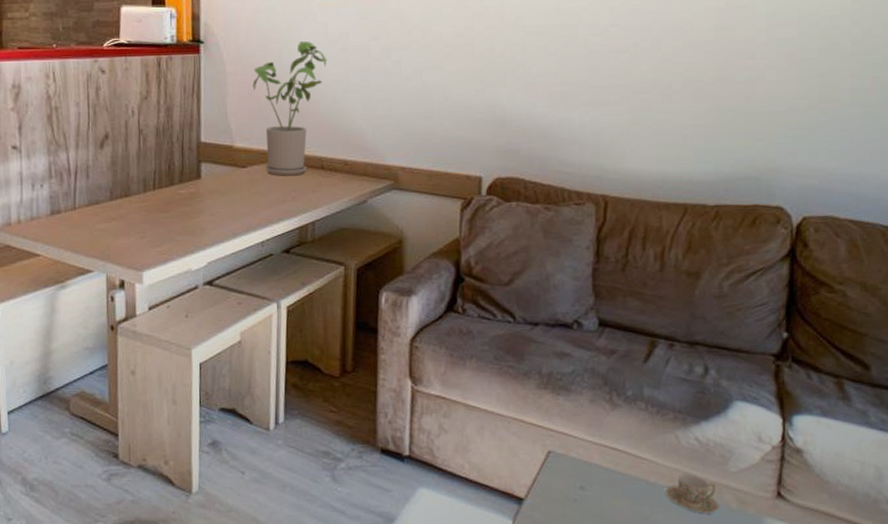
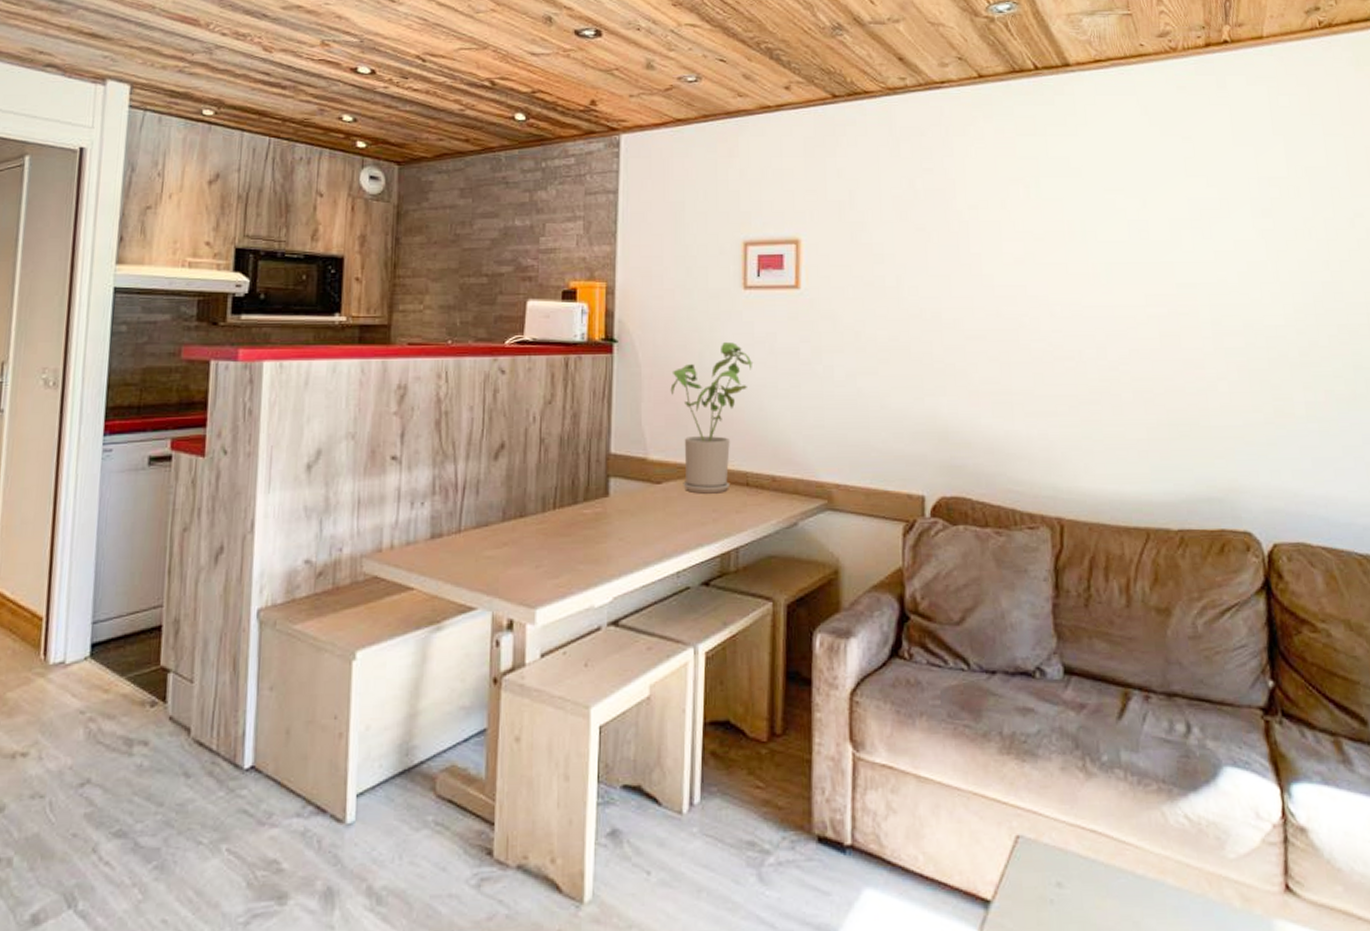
teacup: present [665,473,719,514] -> none [1156,862,1221,916]

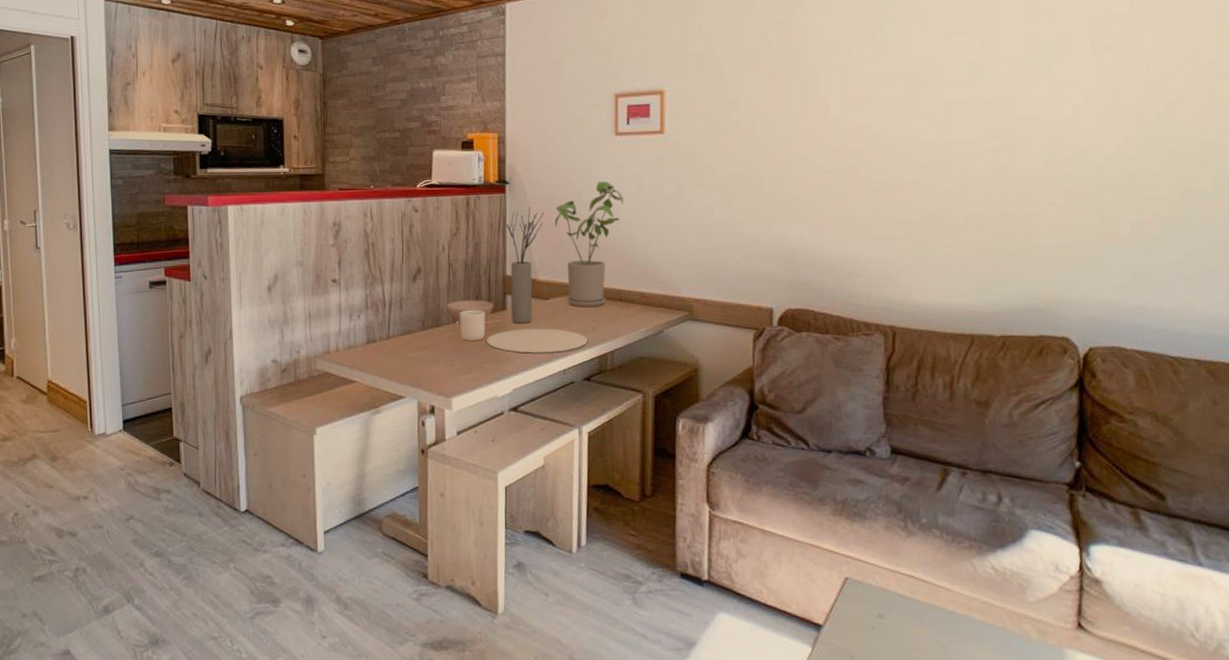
soup bowl: none [535,483,594,513] -> present [446,300,494,323]
mug: none [549,495,583,535] -> present [459,309,486,341]
placemat: none [582,519,708,552] -> present [486,328,589,354]
vase: none [613,369,659,514] -> present [507,206,544,324]

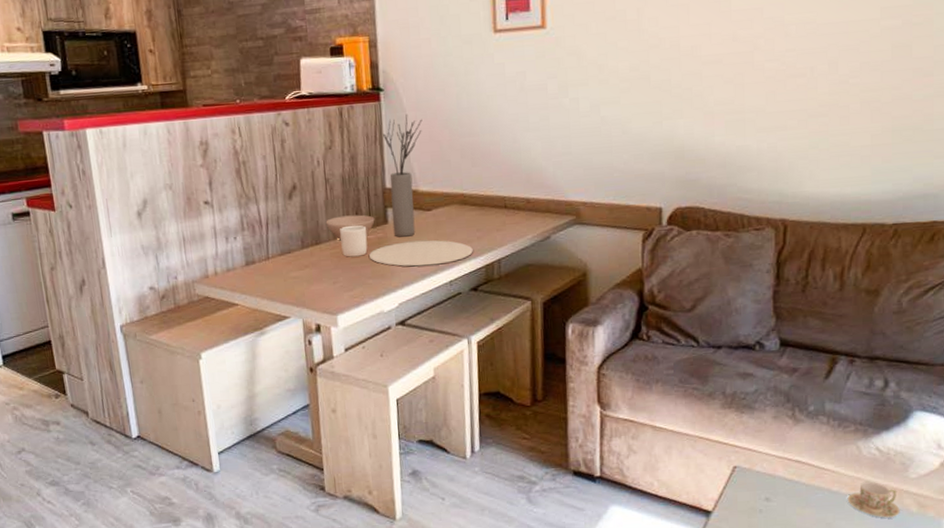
house plant: present [554,181,625,308] -> none [433,83,506,217]
teacup: none [963,603,1019,644] -> present [847,481,900,518]

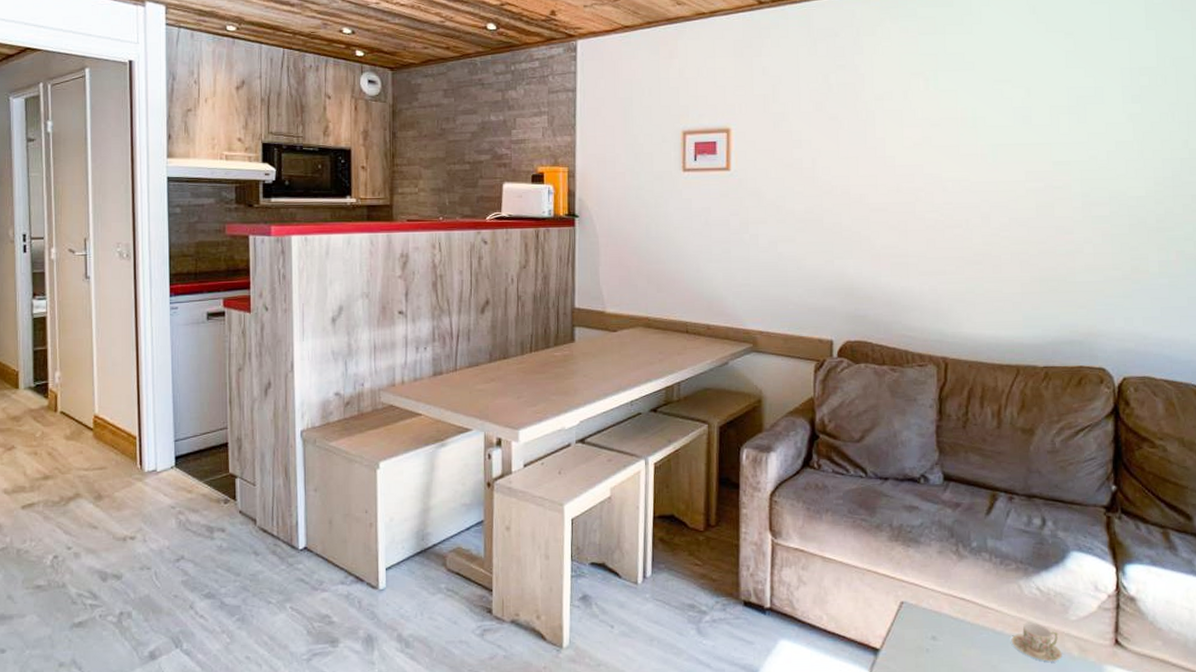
soup bowl: present [325,214,375,240] -> none [515,332,562,355]
mug: present [339,224,368,257] -> none [527,341,554,373]
placemat: present [368,240,474,267] -> none [553,360,656,385]
vase: present [383,113,422,237] -> none [576,239,613,356]

